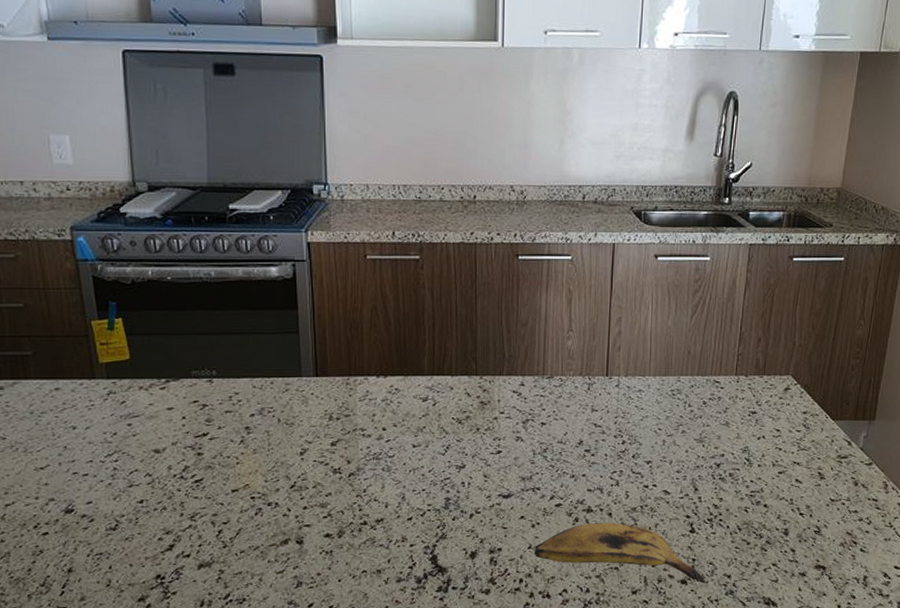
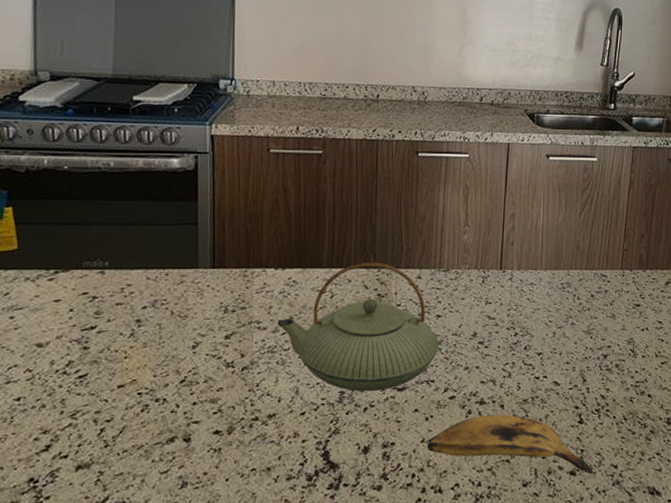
teapot: none [381,369,545,498] -> present [277,262,440,391]

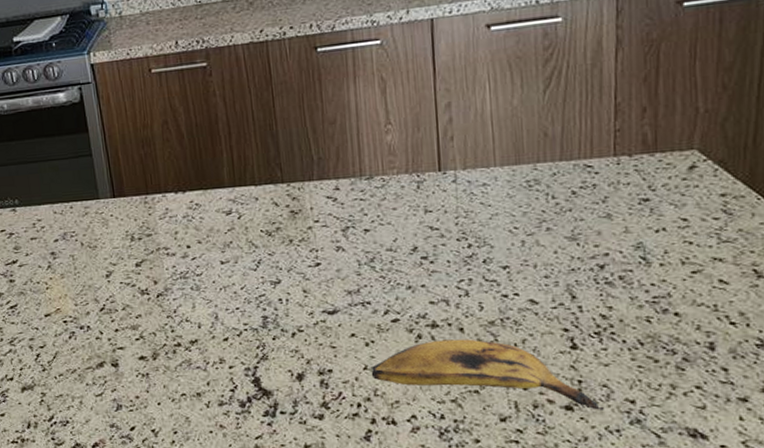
teapot: present [277,262,440,391] -> none [185,176,372,316]

